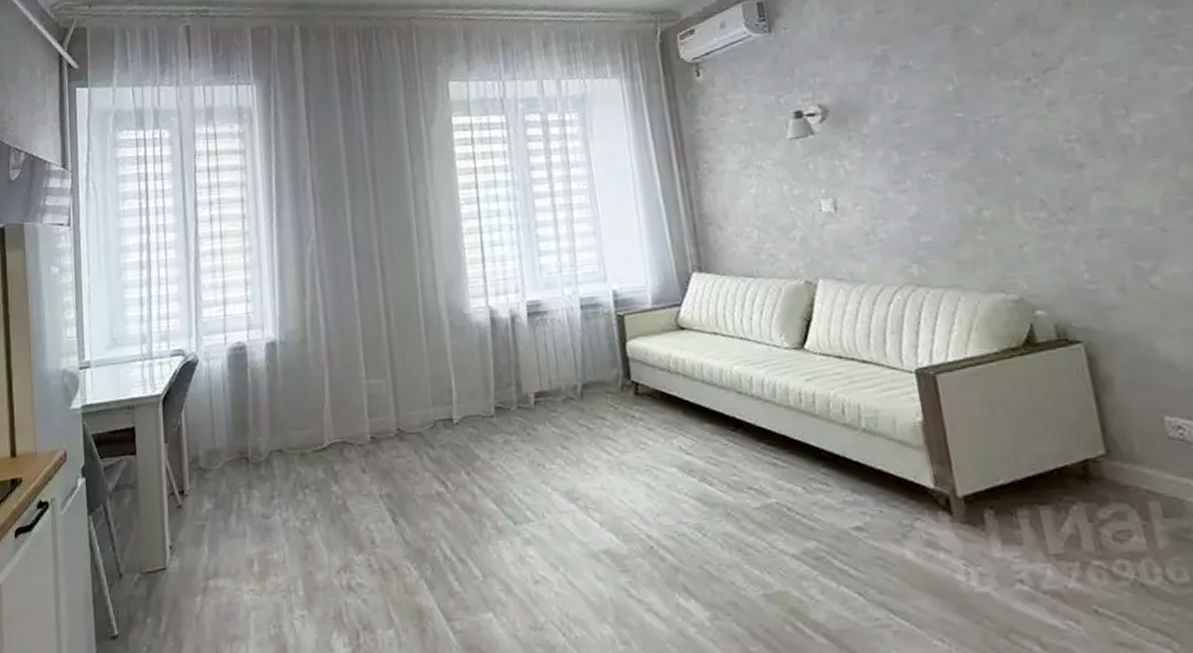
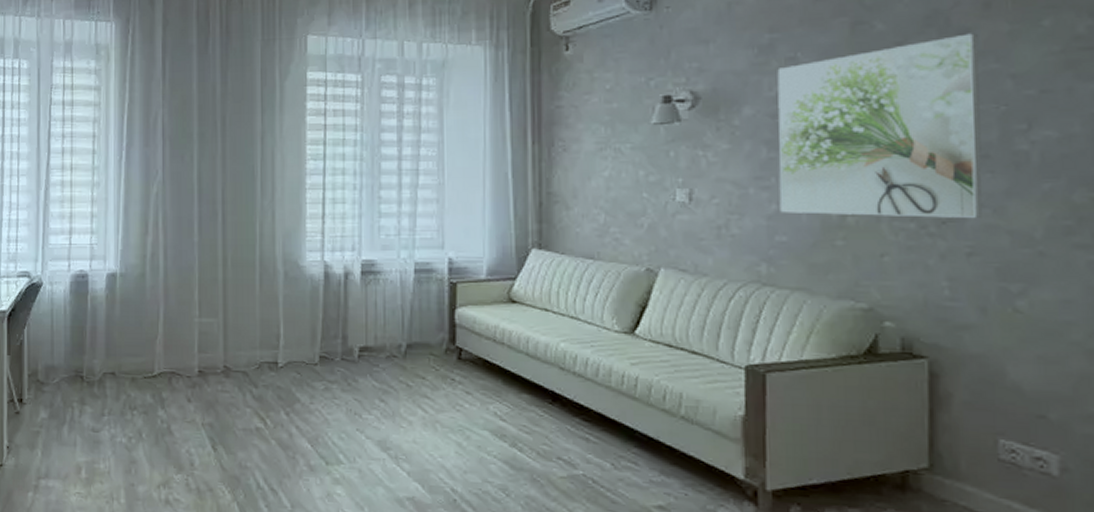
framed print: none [894,30,1103,214] -> present [777,33,983,218]

